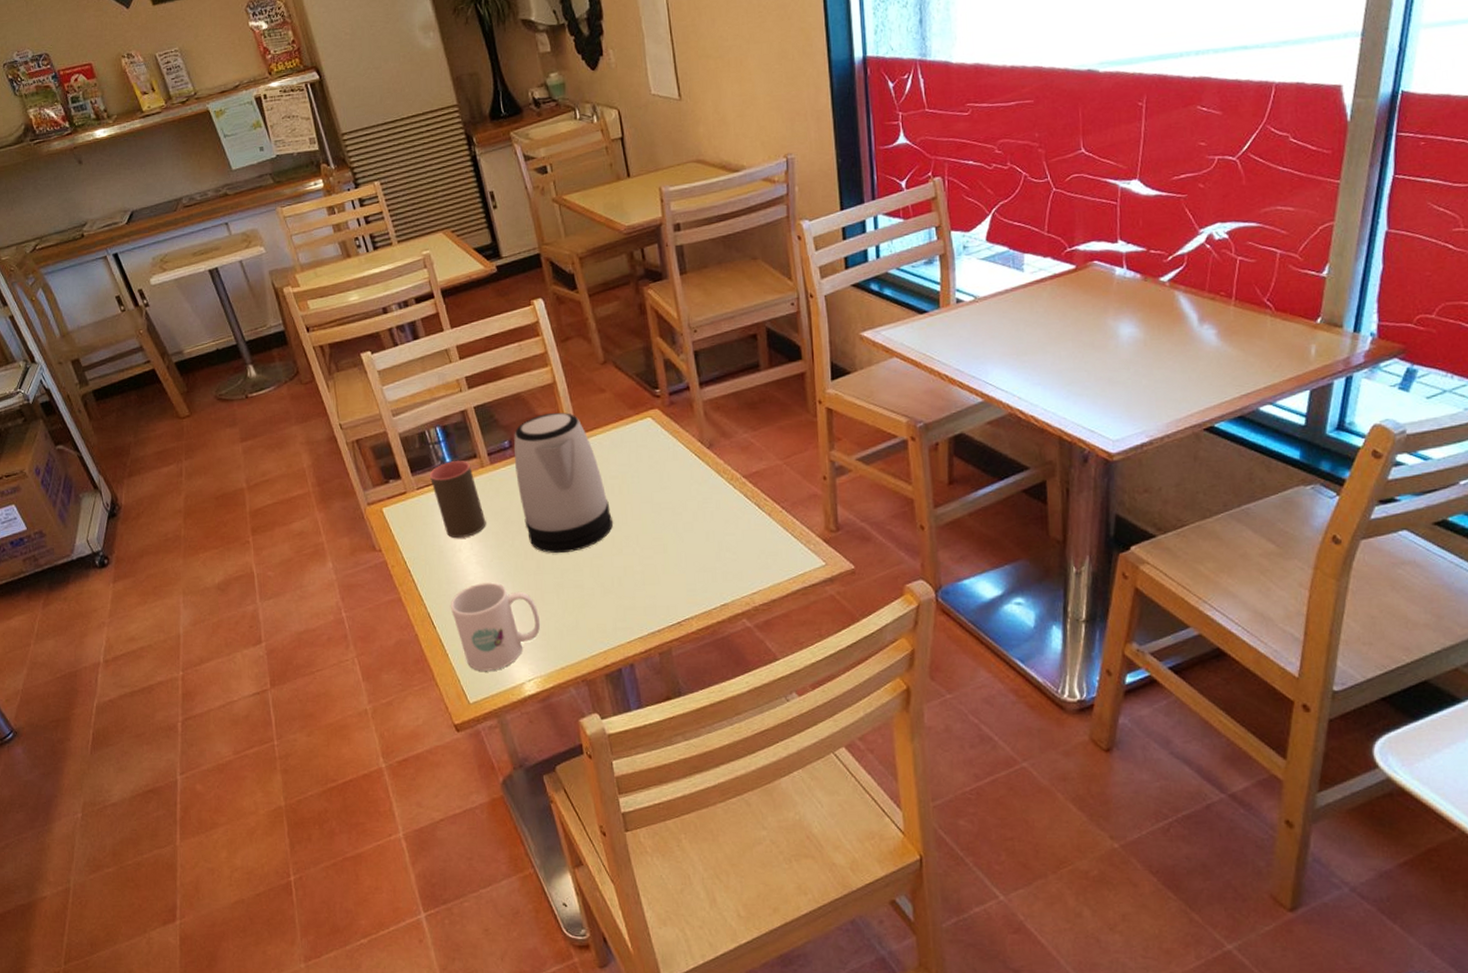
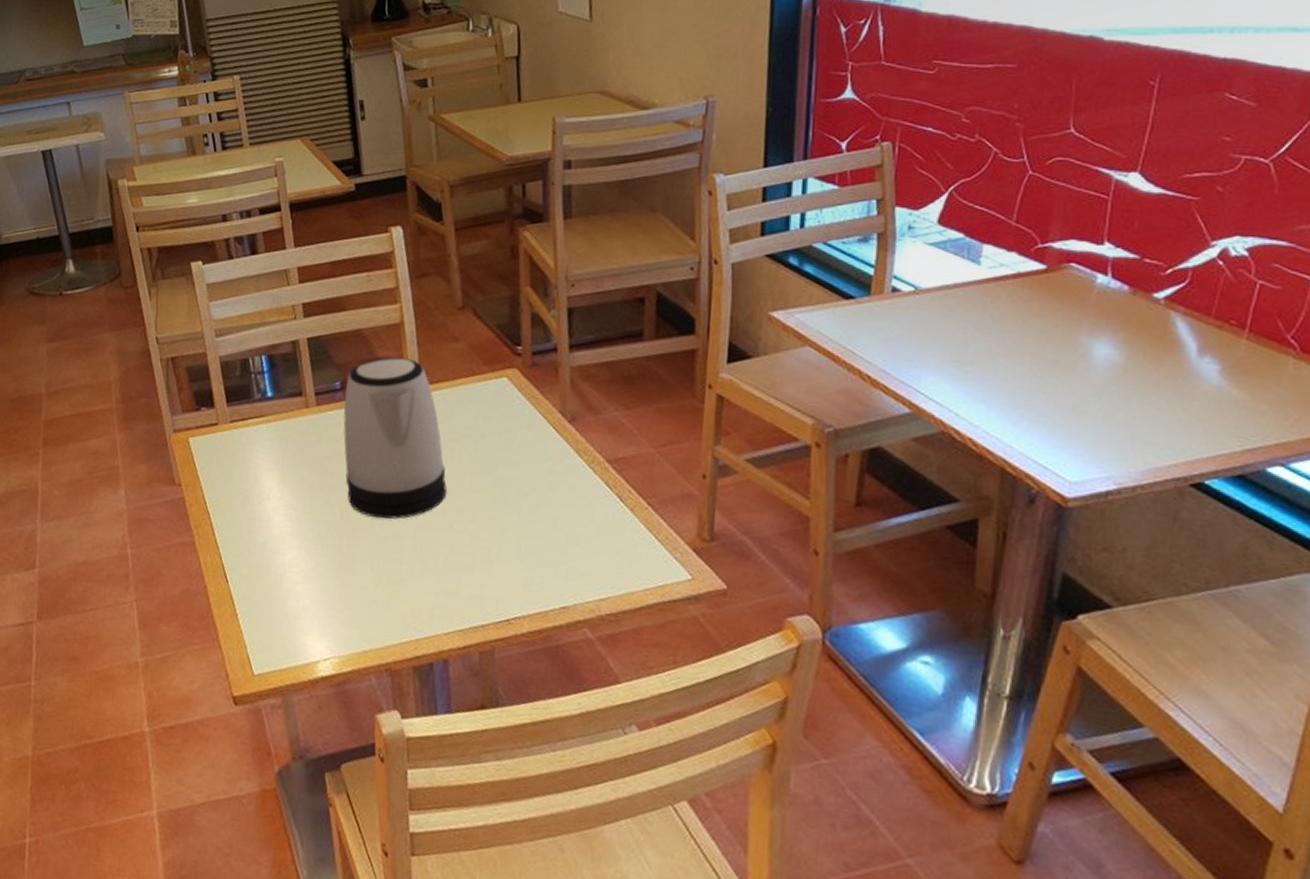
cup: present [429,461,486,539] -> none [246,396,302,485]
mug: present [450,582,541,671] -> none [247,538,348,642]

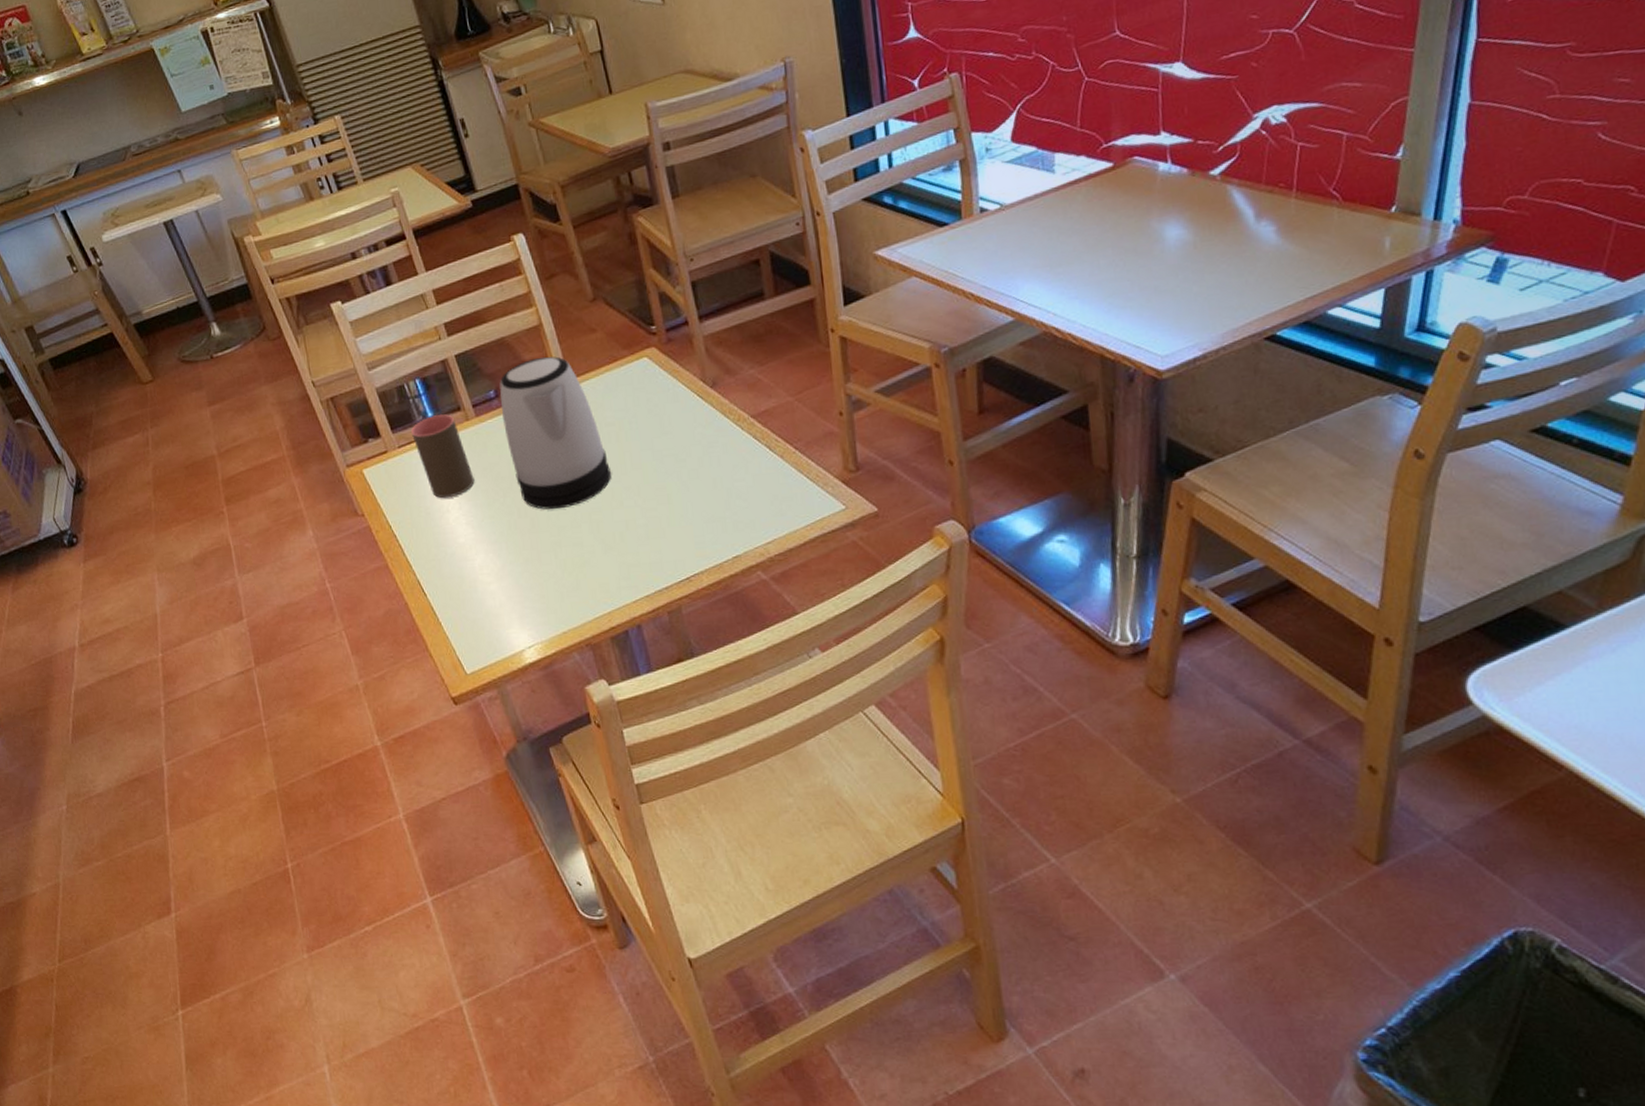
cup: none [246,396,302,485] -> present [410,414,475,499]

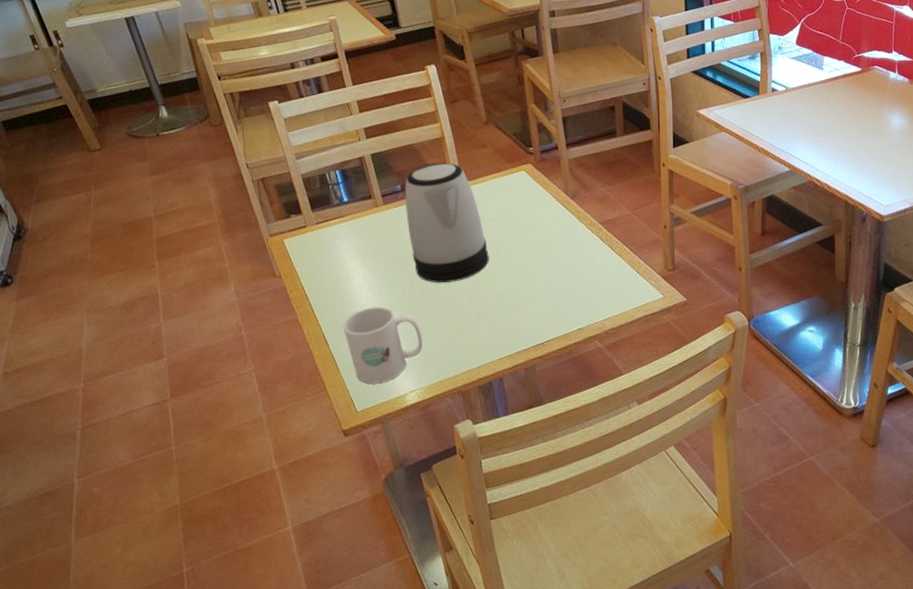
cup: present [410,414,475,499] -> none [328,200,378,268]
mug: none [440,543,539,639] -> present [342,306,423,384]

